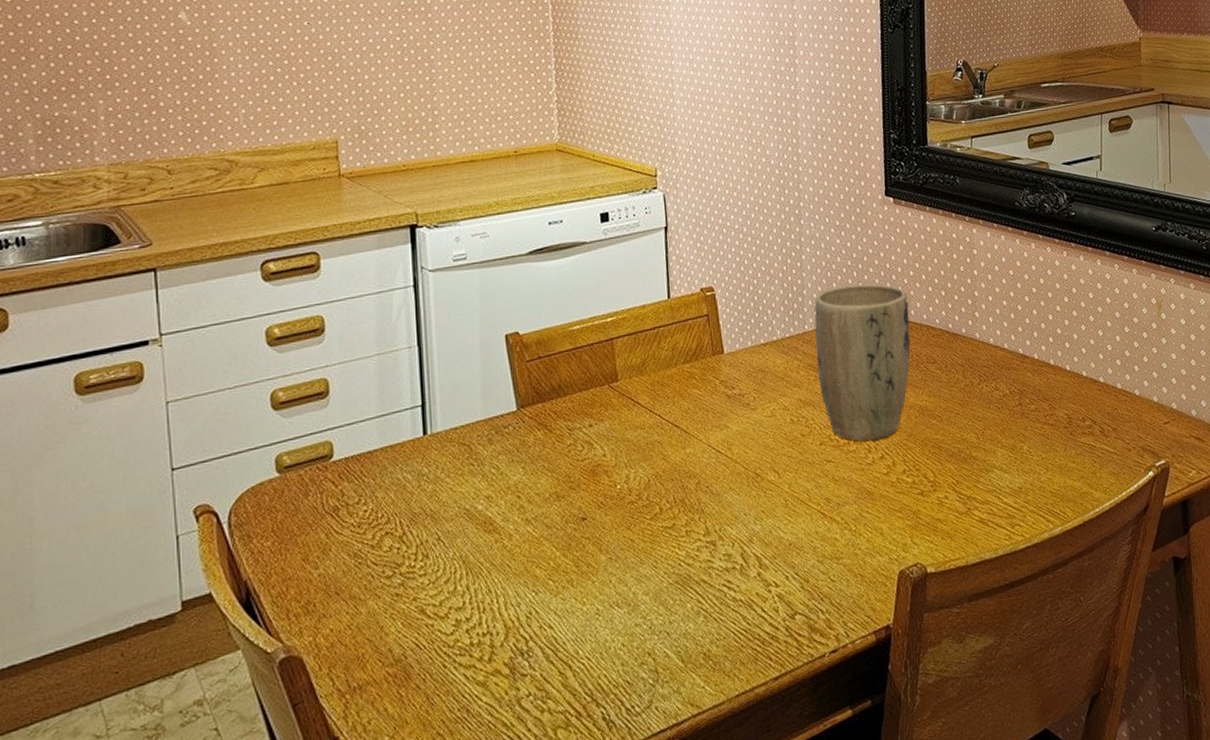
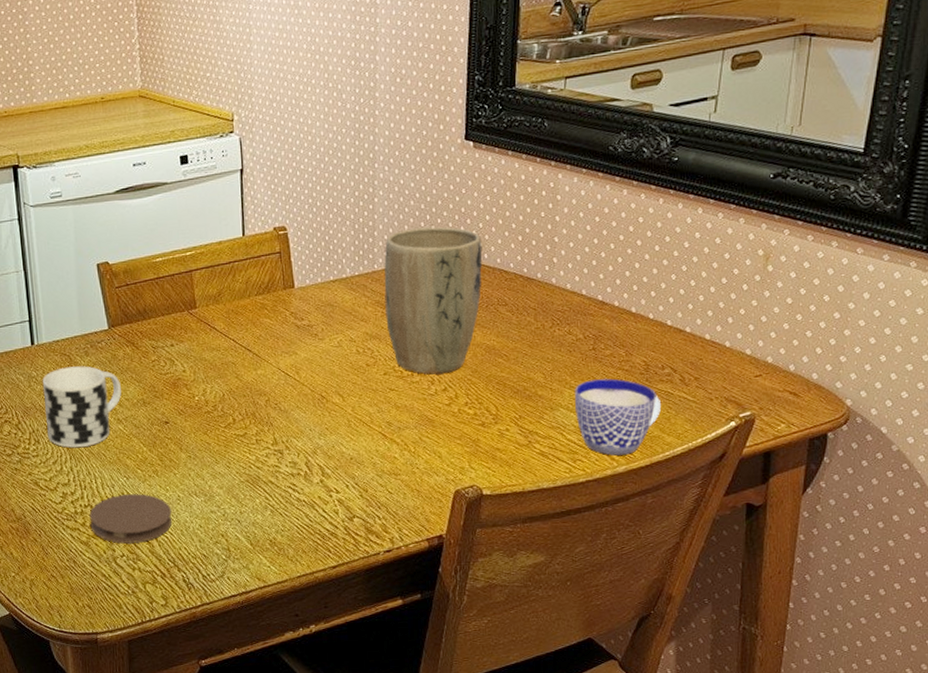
cup: none [435,456,531,561] -> present [42,366,122,448]
coaster: none [488,611,590,679] -> present [89,494,172,544]
cup: none [1006,434,1087,517] -> present [575,378,661,456]

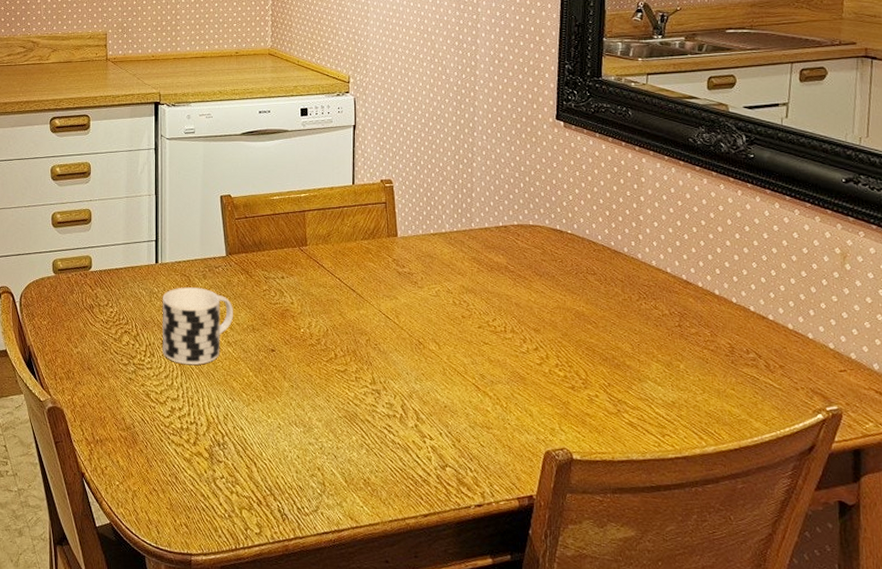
coaster: present [89,494,172,544] -> none [194,416,272,466]
plant pot: present [384,226,483,375] -> none [480,194,572,334]
cup: present [575,378,661,456] -> none [662,356,747,436]

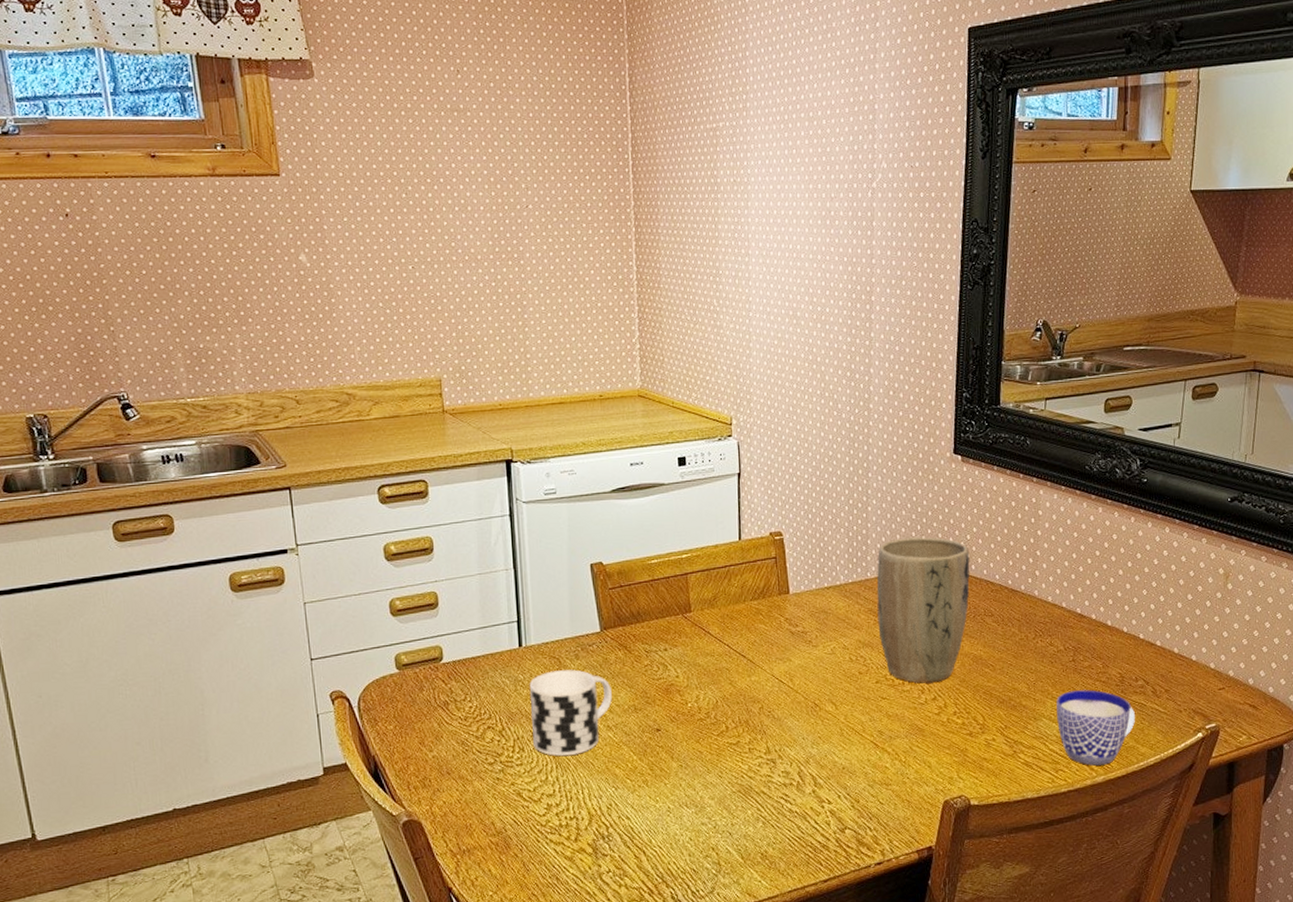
plant pot: none [480,194,572,334] -> present [876,537,970,684]
cup: none [662,356,747,436] -> present [1056,690,1135,766]

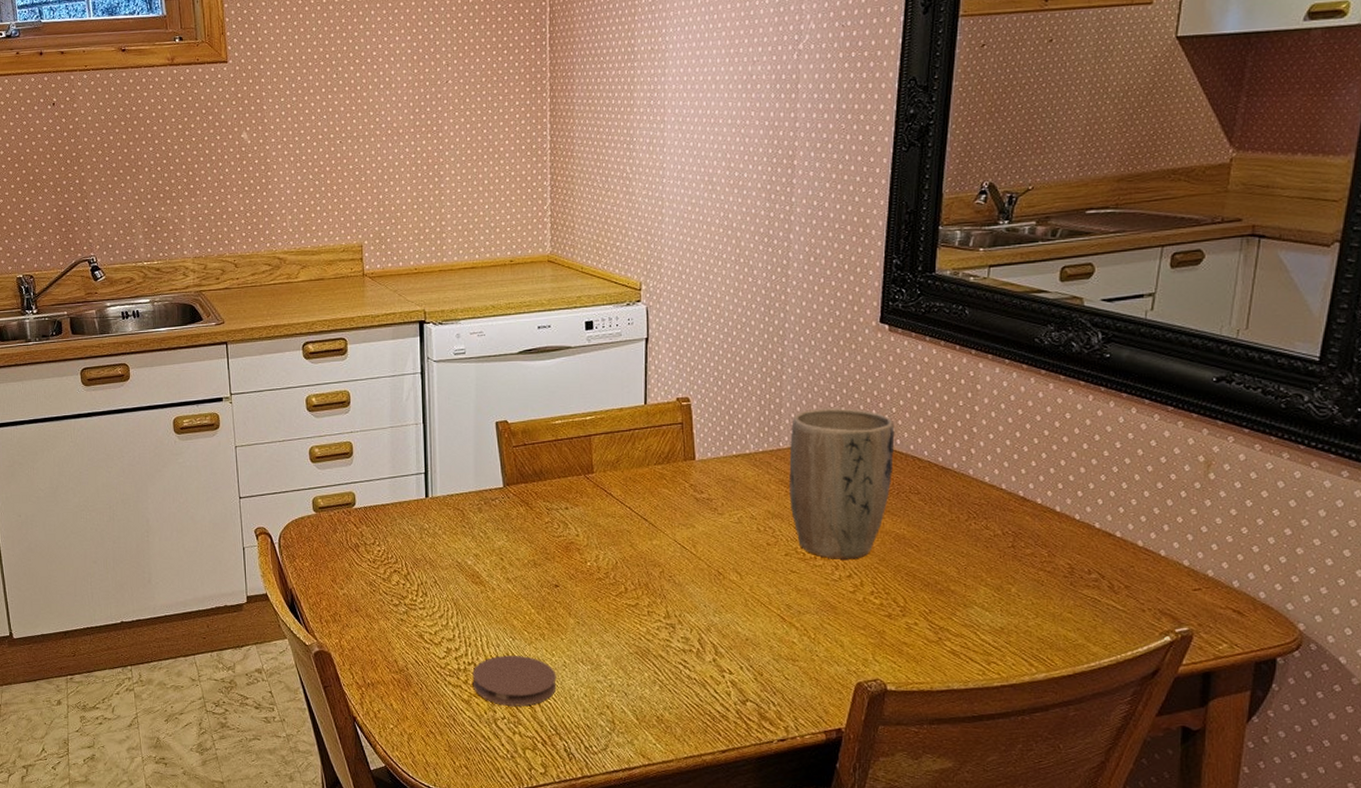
cup: present [529,669,612,756] -> none [434,522,512,604]
coaster: none [575,805,662,859] -> present [472,655,557,706]
cup: present [1056,690,1135,766] -> none [991,579,1086,662]

